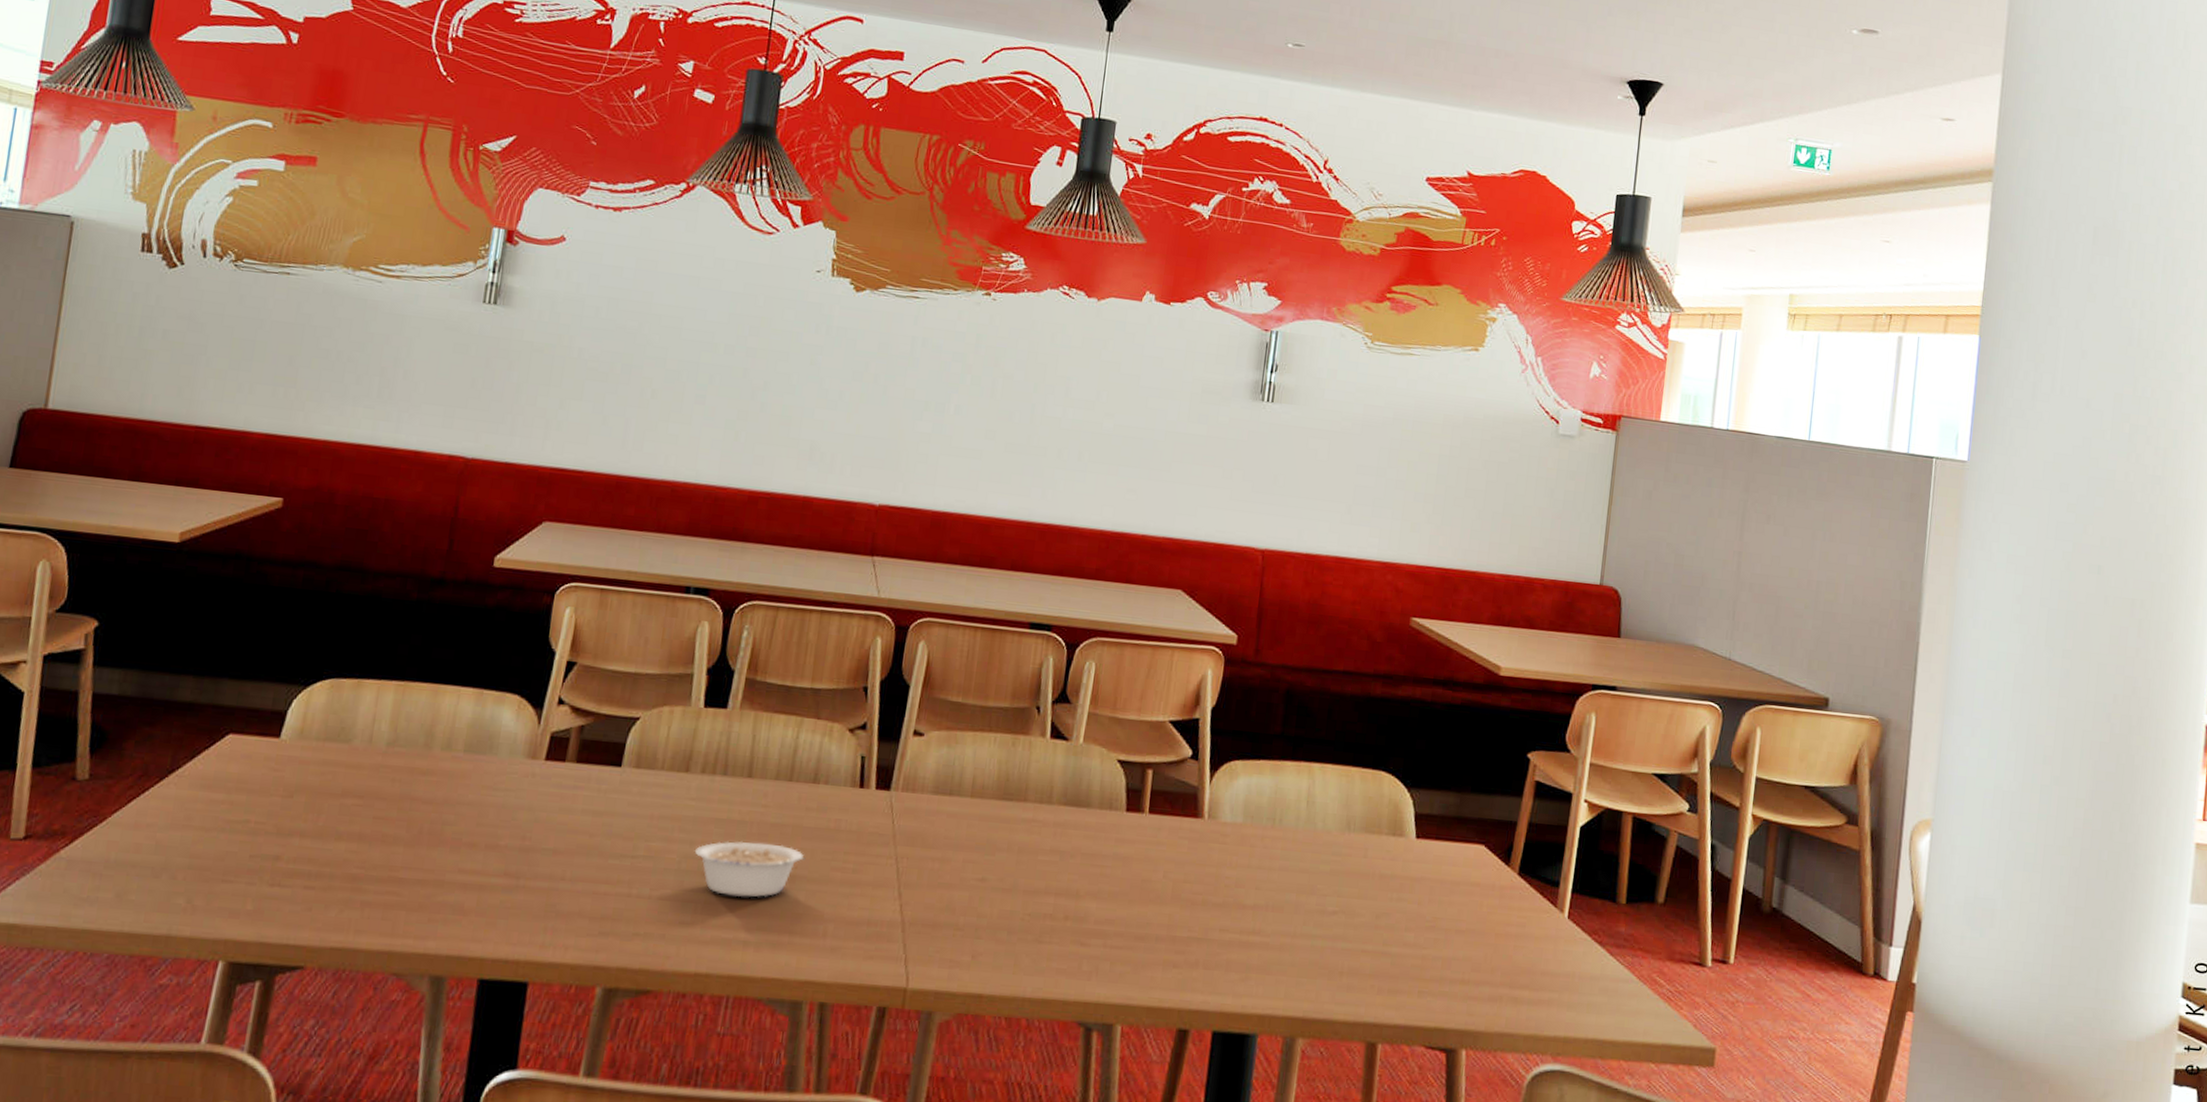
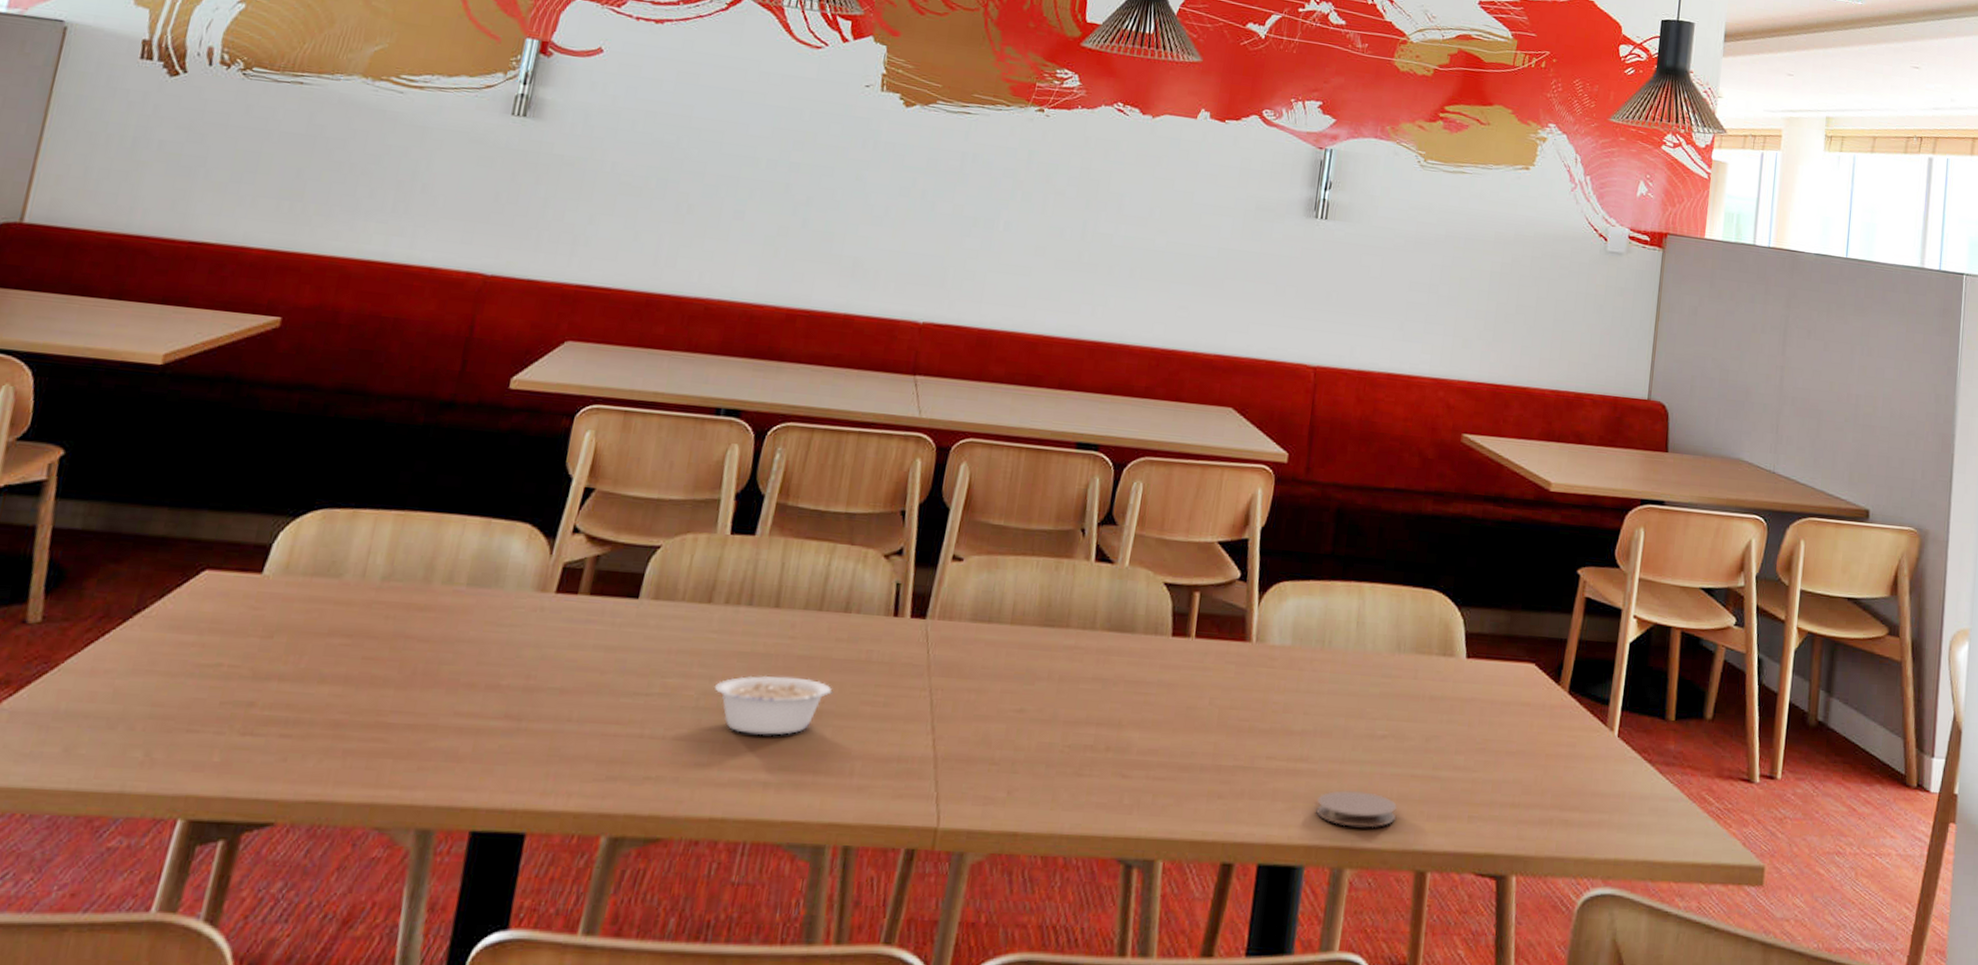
coaster: none [1269,963,1348,1000] -> present [1316,790,1397,828]

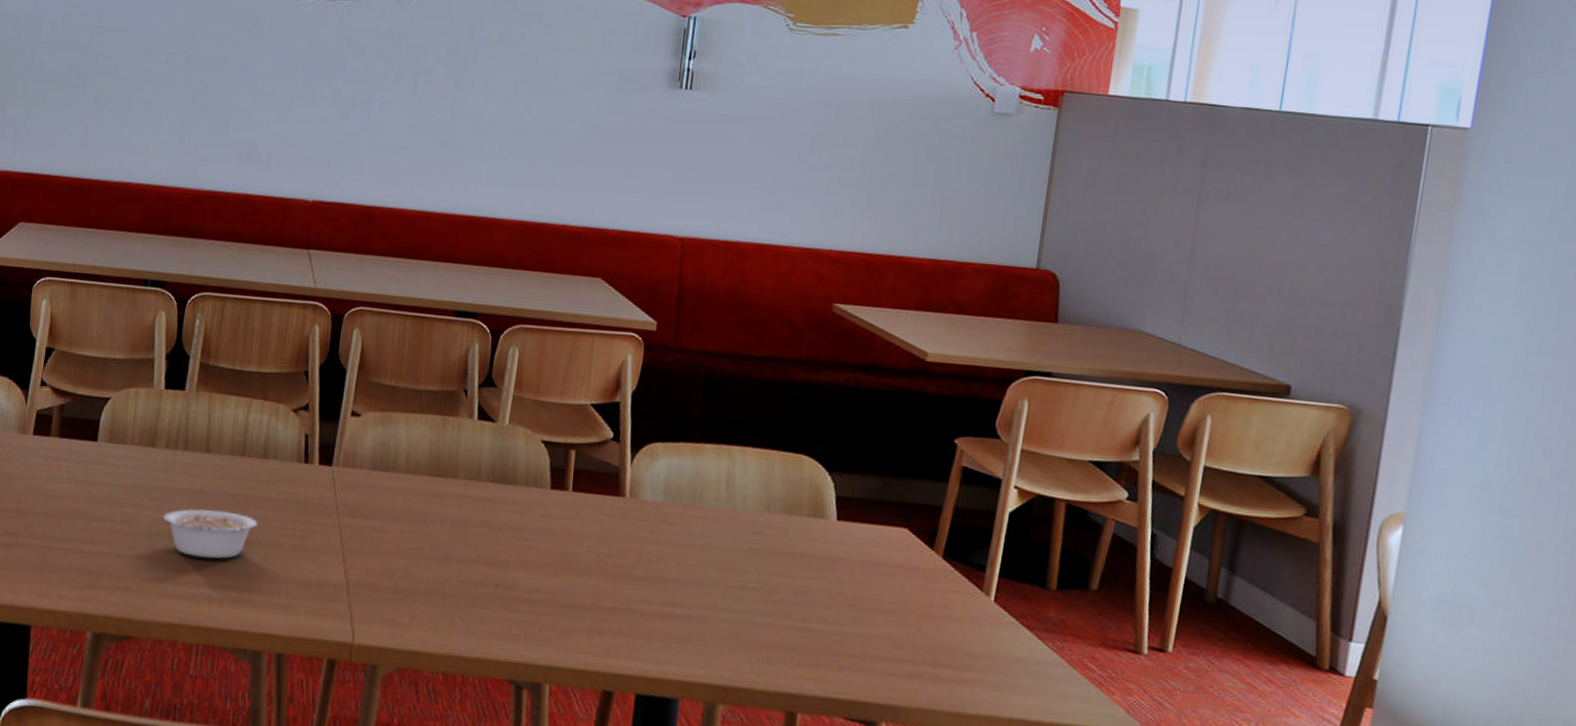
coaster: present [1316,790,1397,828] -> none [690,634,768,670]

